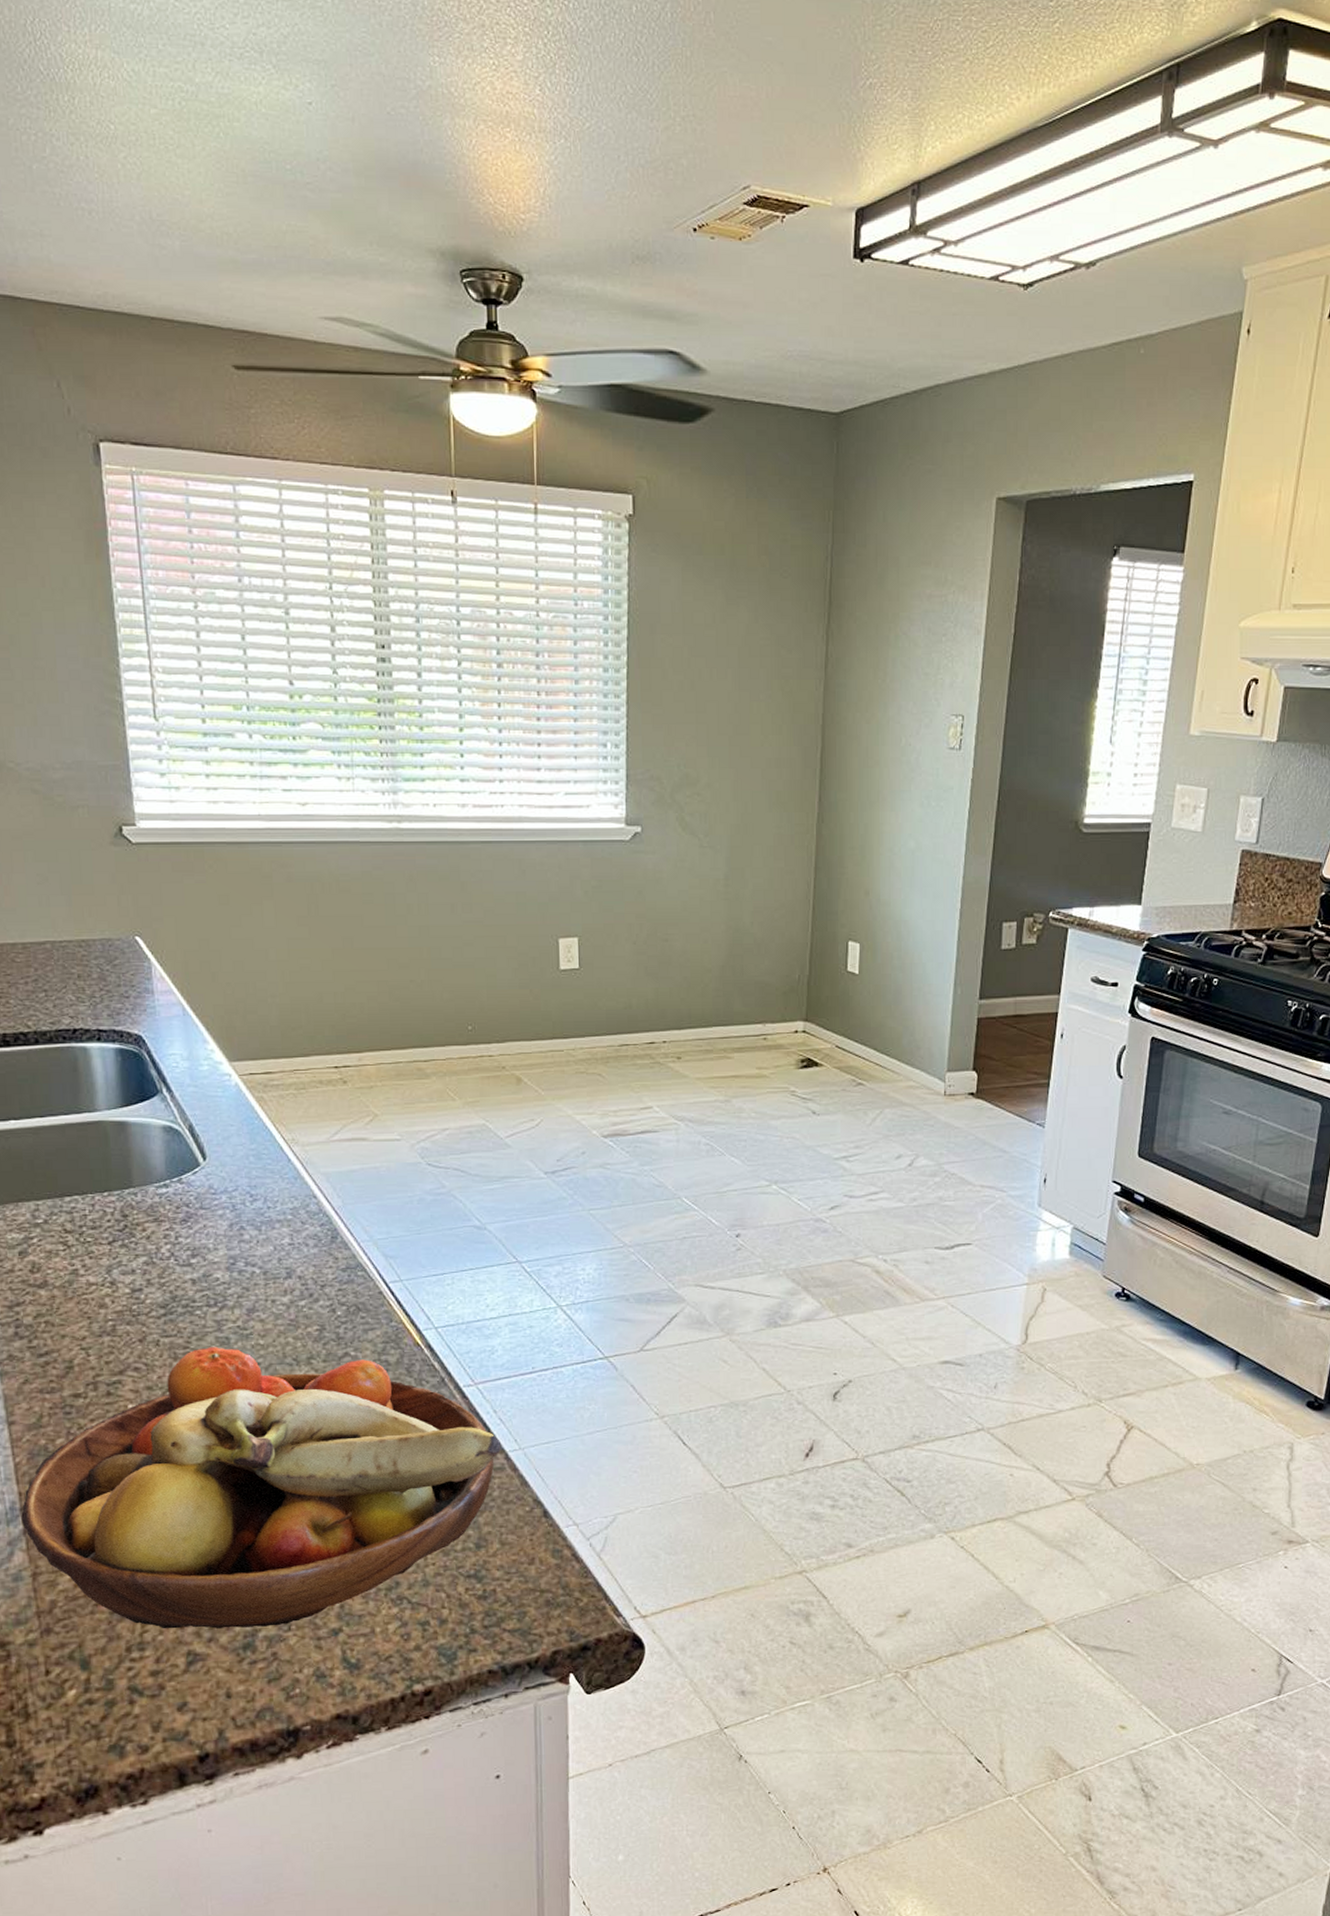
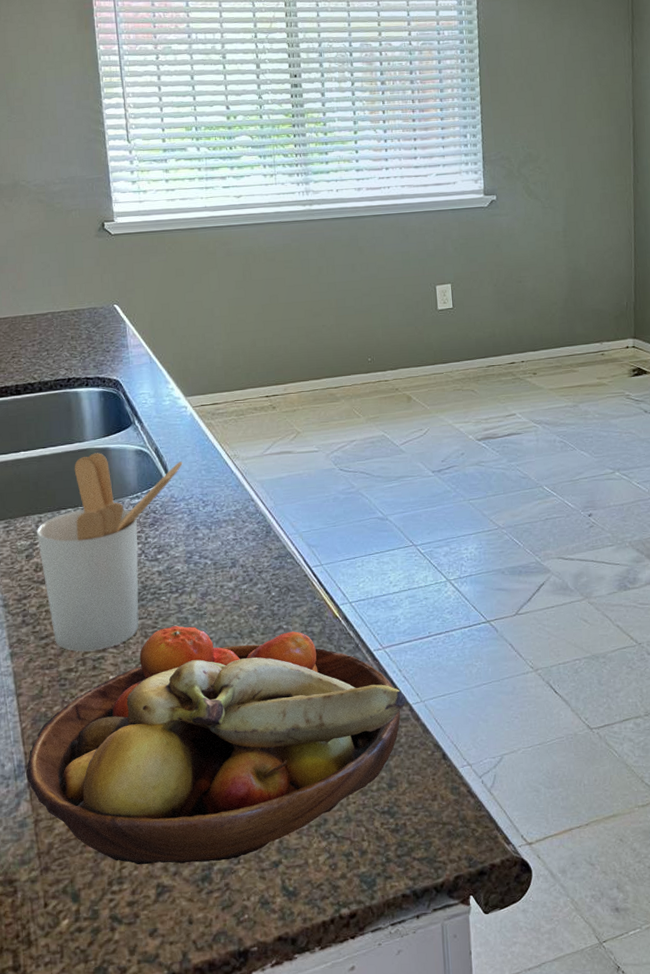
utensil holder: none [33,1127,225,1374] -> present [37,453,183,652]

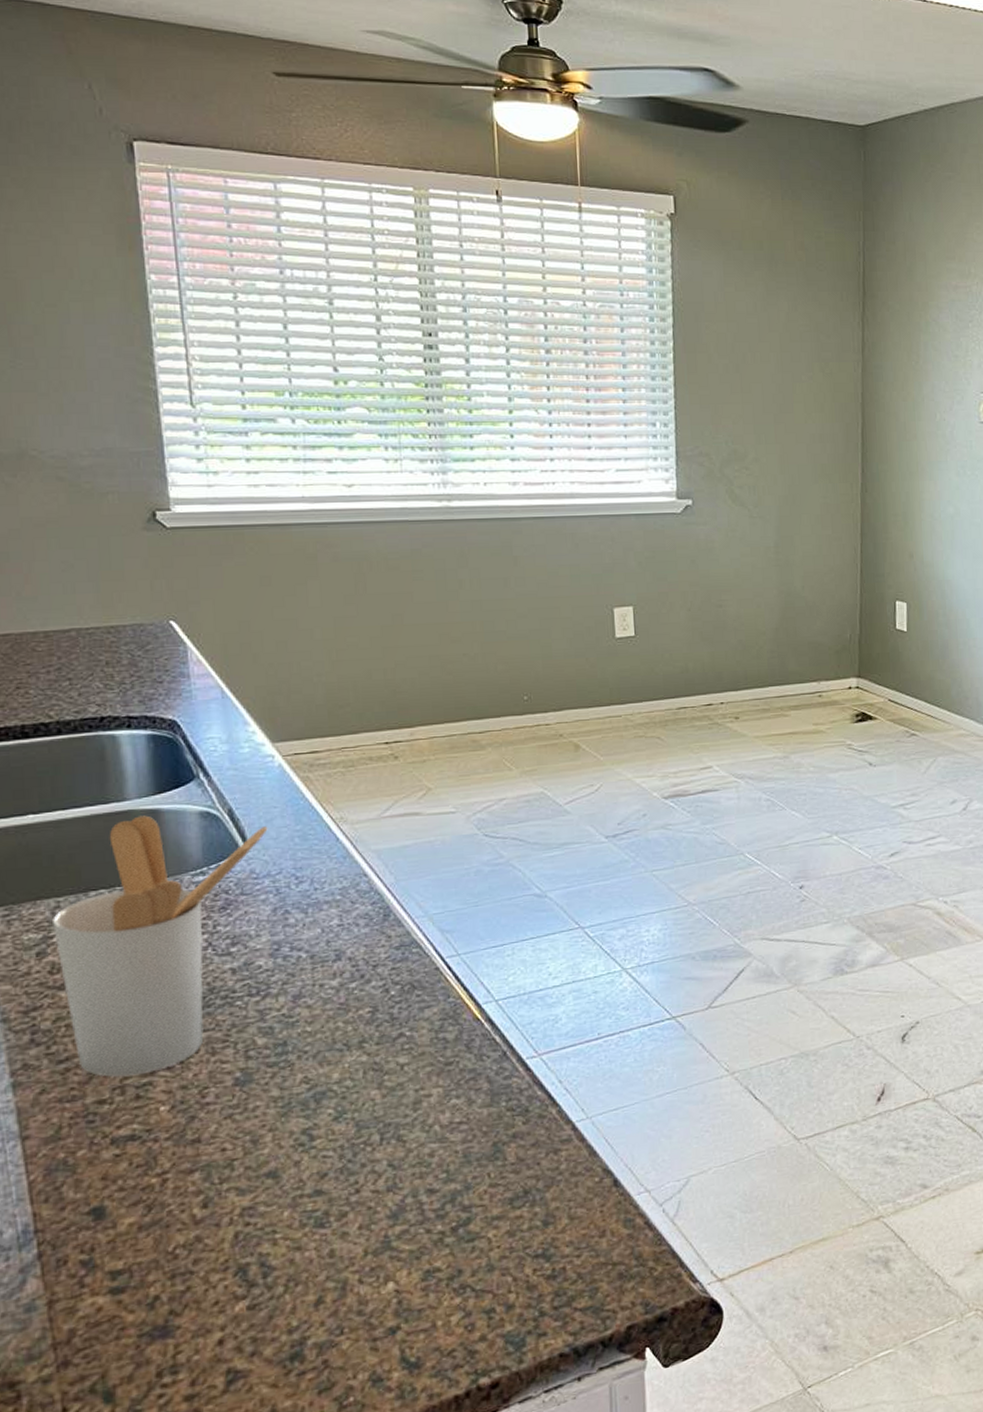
fruit bowl: present [26,626,406,865] -> none [35,1038,567,1348]

